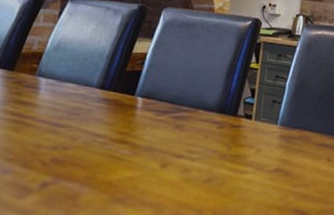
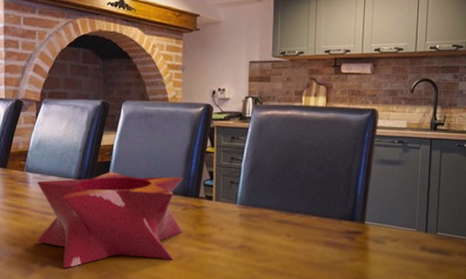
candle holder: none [39,82,222,190] -> present [36,172,183,269]

